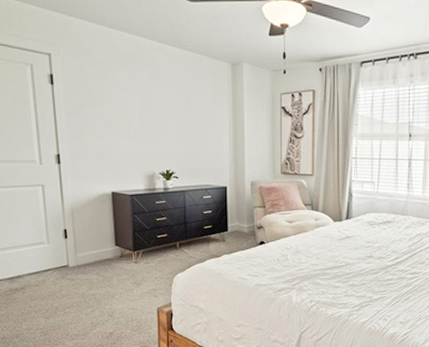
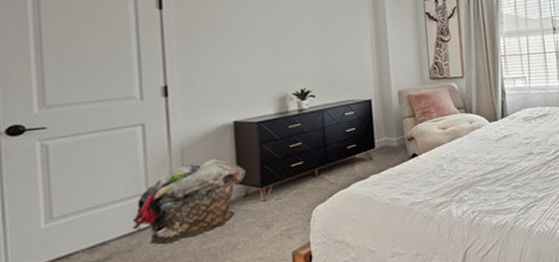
laundry basket: none [38,222,122,285] -> present [132,158,246,245]

